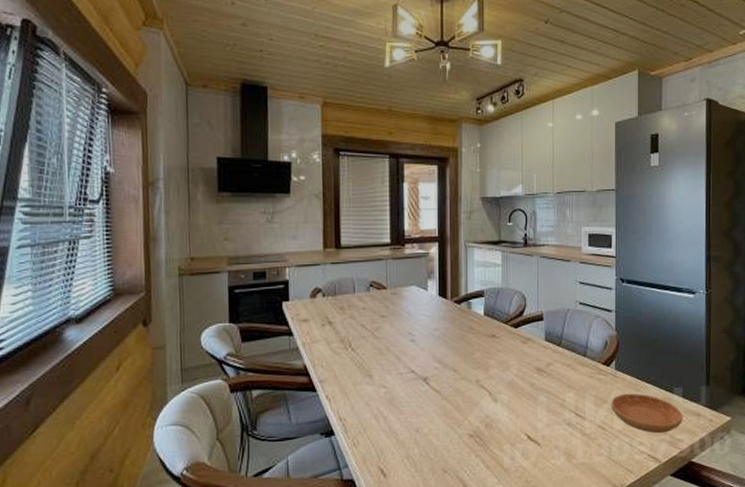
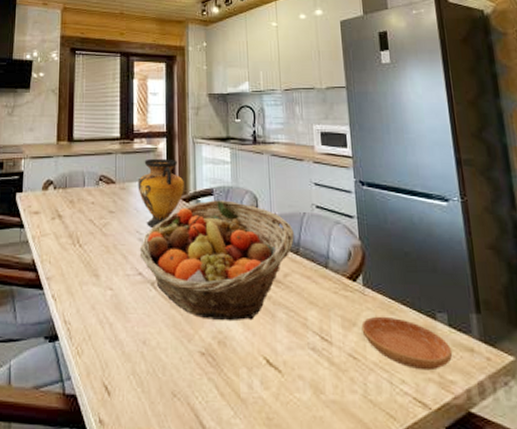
vase: none [409,263,456,329] -> present [138,158,184,227]
fruit basket: none [412,301,558,407] -> present [139,200,294,322]

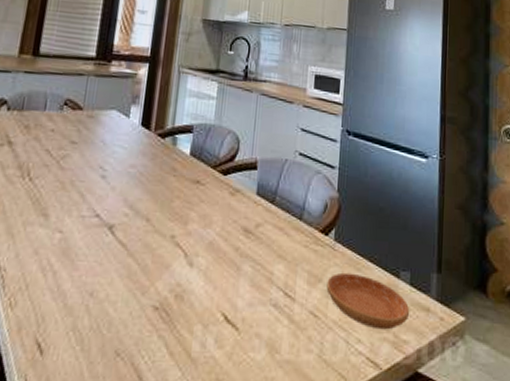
vase: present [138,158,184,227] -> none [108,85,162,164]
fruit basket: present [139,200,294,322] -> none [100,138,273,273]

